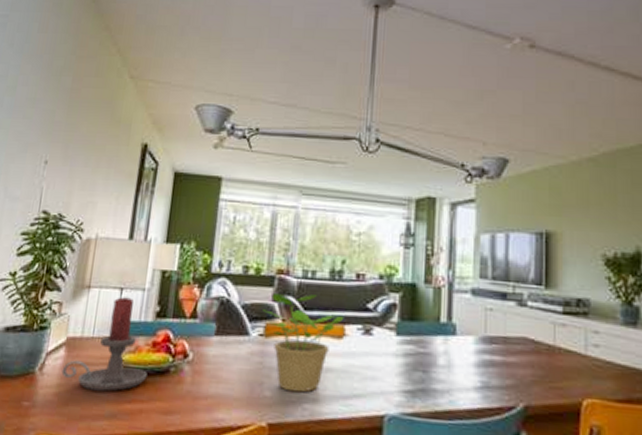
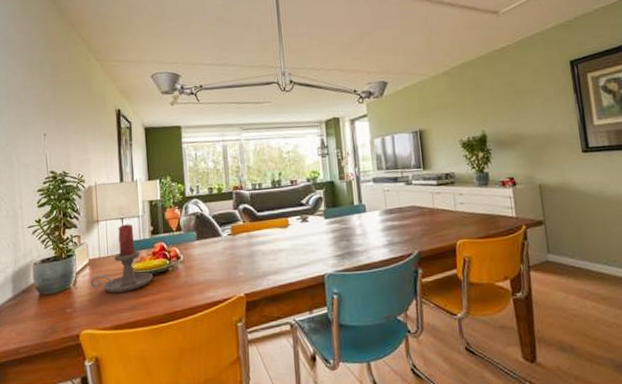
potted plant: present [263,292,344,393] -> none [228,200,287,270]

